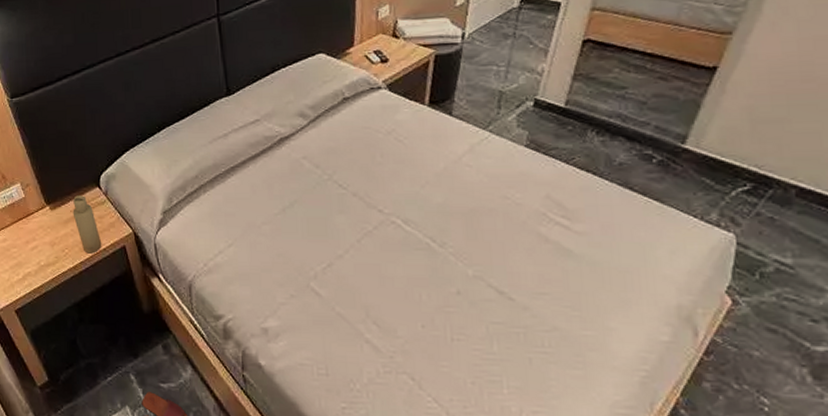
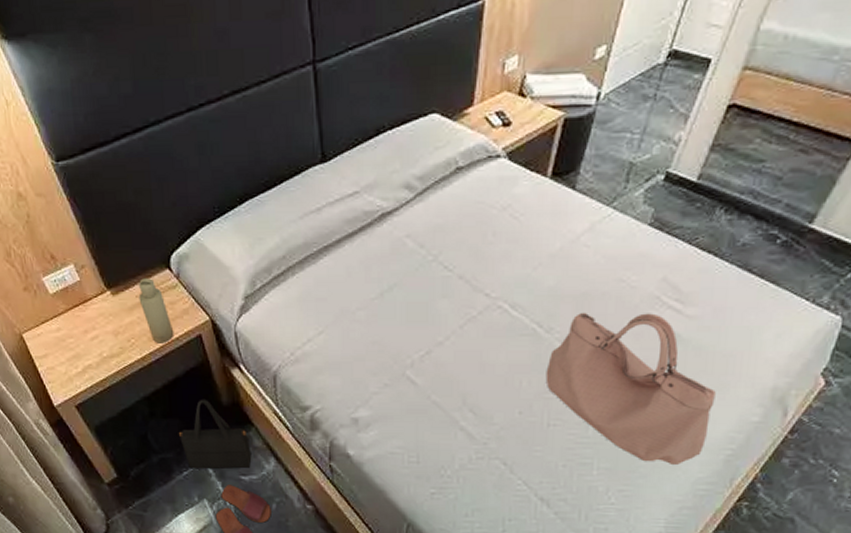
tote bag: none [105,306,170,376] -> present [179,399,252,469]
handbag: none [443,227,619,385] -> present [545,312,716,464]

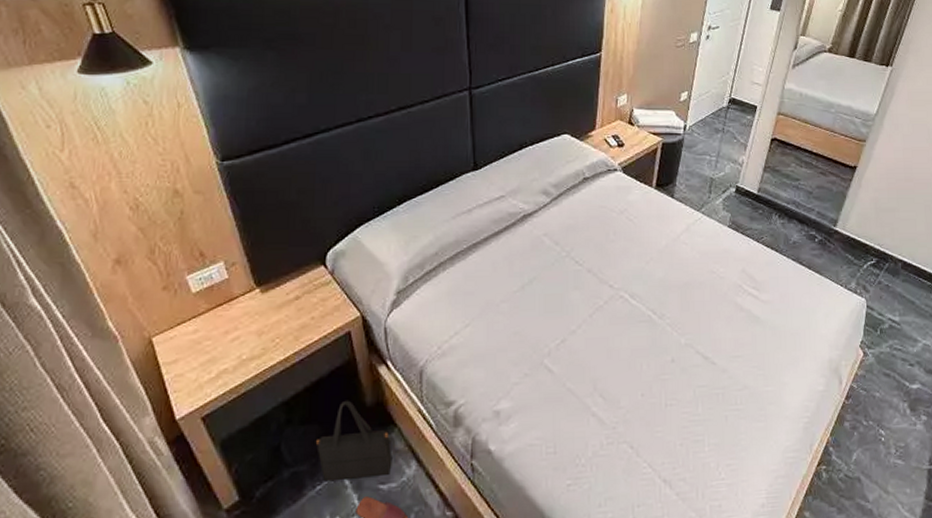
bottle: present [138,278,174,343] -> none [289,275,323,342]
handbag: present [545,312,716,464] -> none [661,299,790,435]

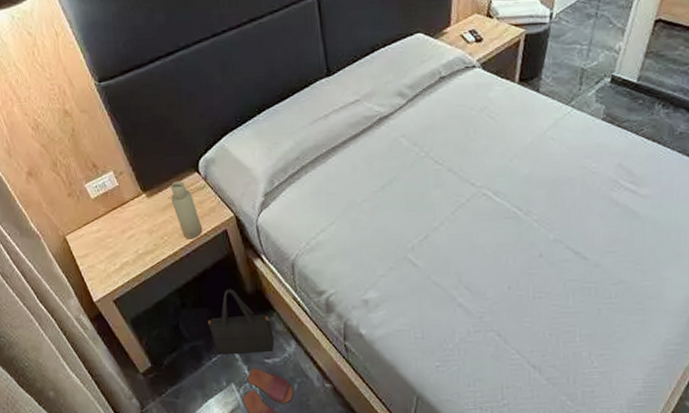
bottle: none [289,275,323,342] -> present [171,181,203,239]

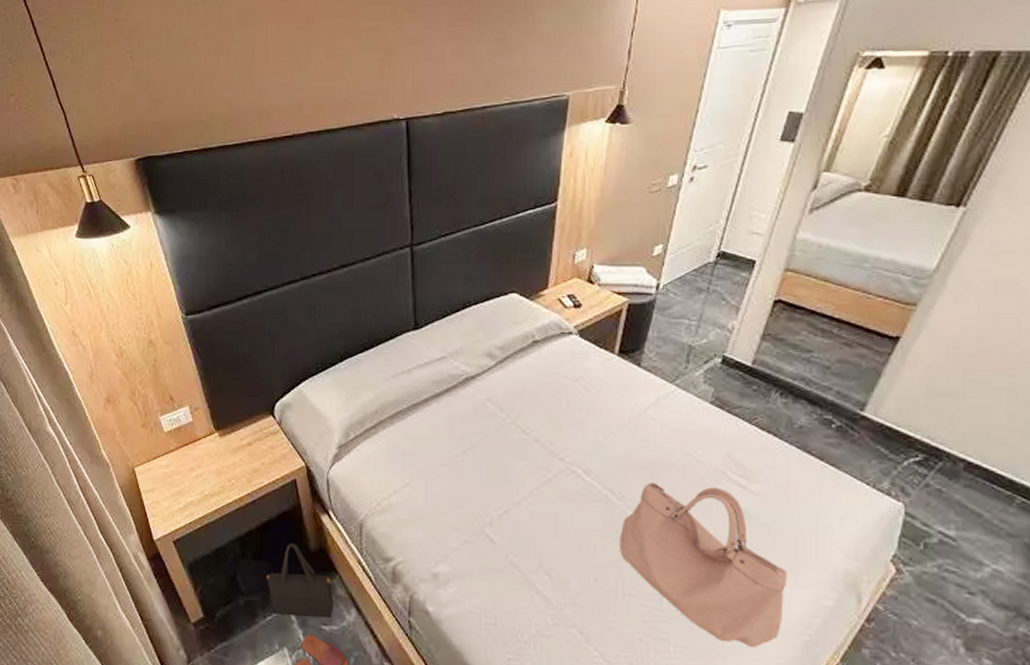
bottle: present [171,181,203,239] -> none [243,423,272,486]
handbag: none [528,194,673,328] -> present [619,482,787,647]

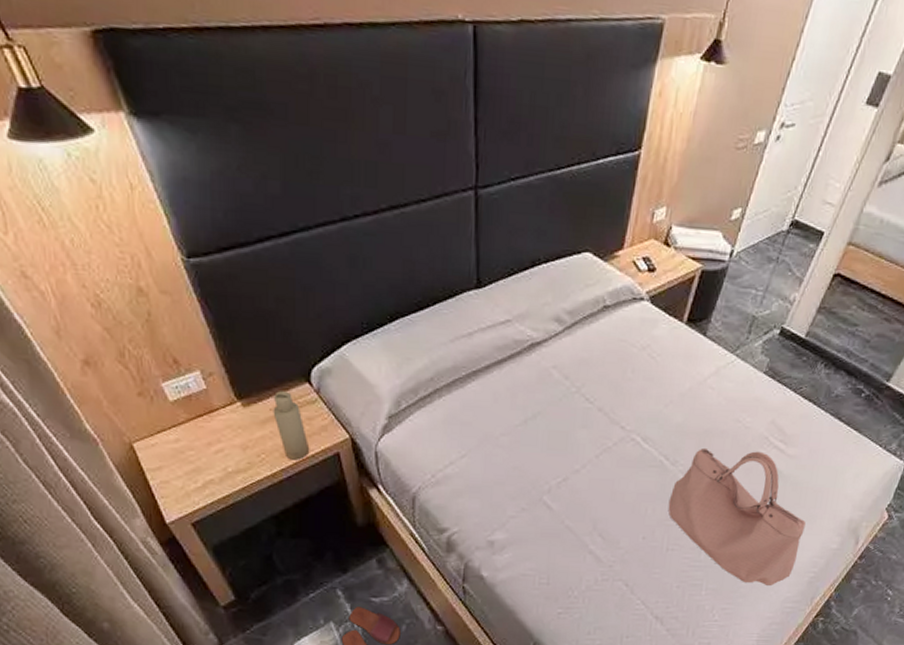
bottle: none [243,423,272,486] -> present [273,391,310,460]
tote bag: present [267,542,334,618] -> none [308,519,384,591]

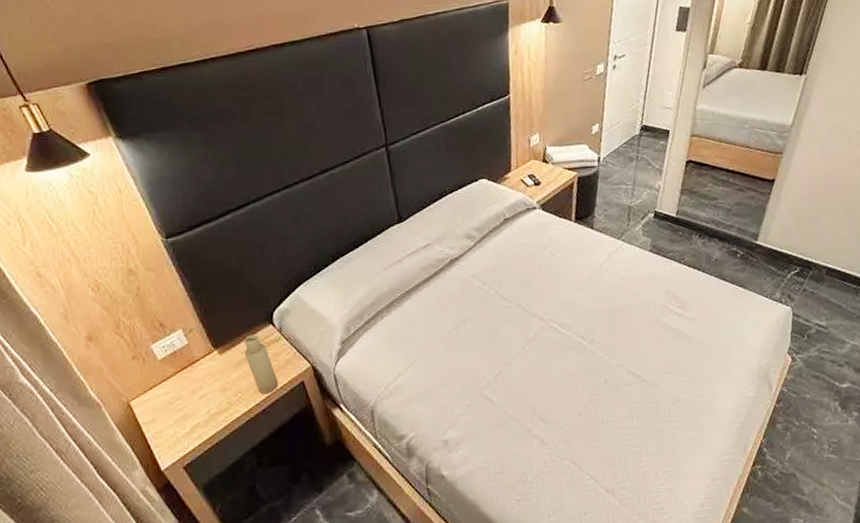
handbag: present [668,447,806,585] -> none [594,319,721,443]

